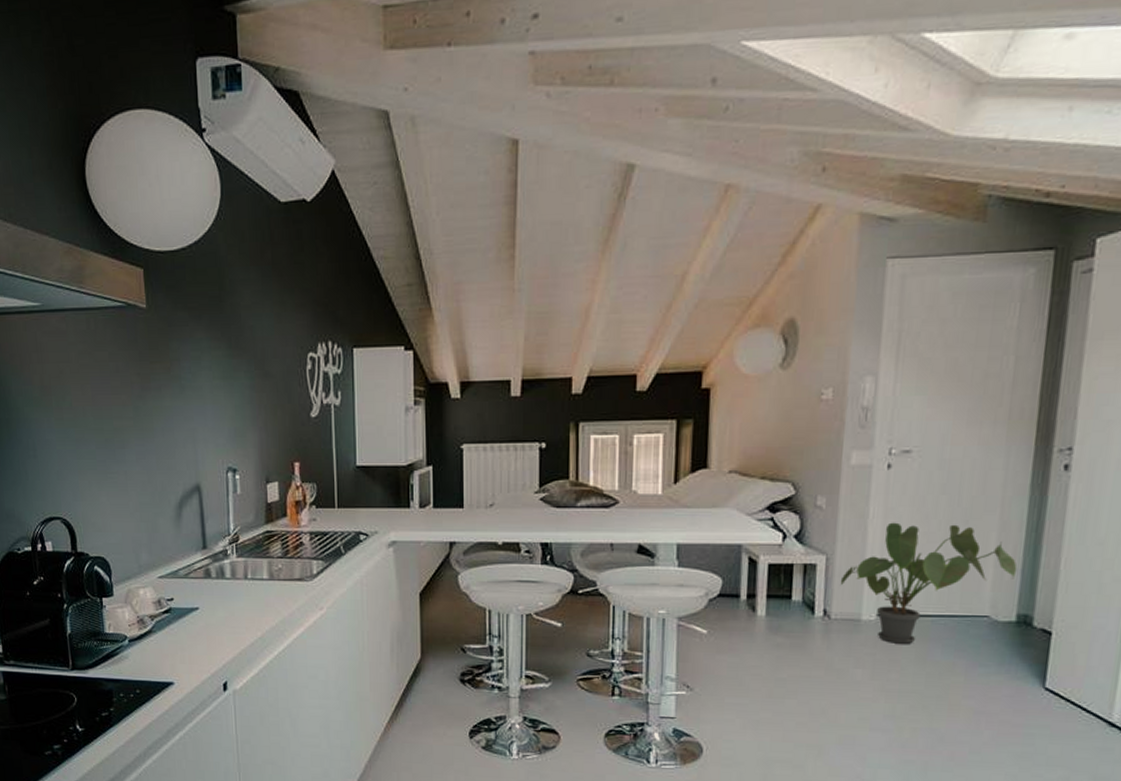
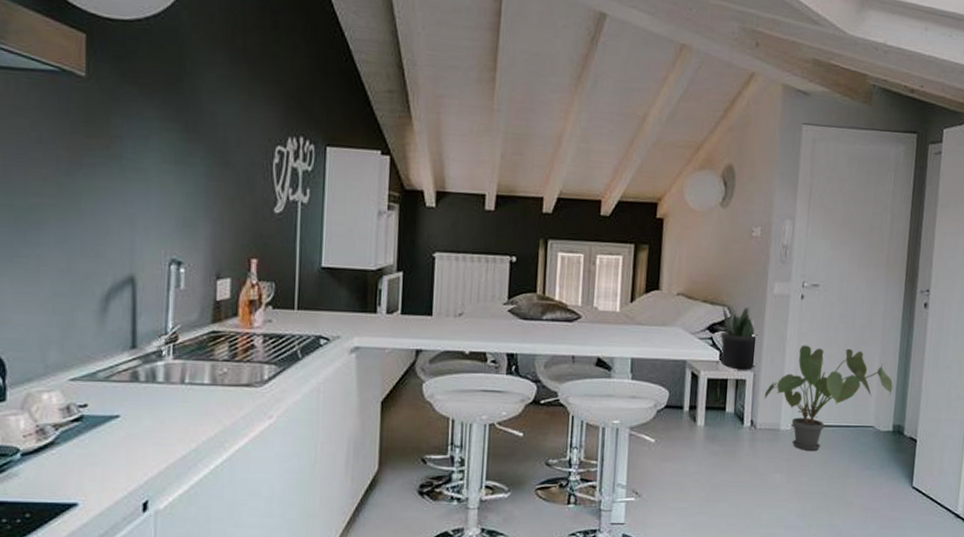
planter: none [783,481,831,554] -> present [720,305,758,370]

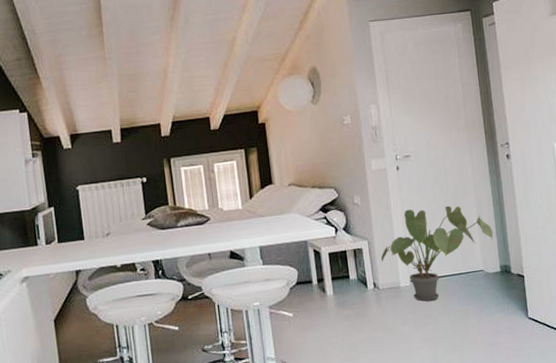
planter: present [720,305,758,370] -> none [330,186,368,241]

